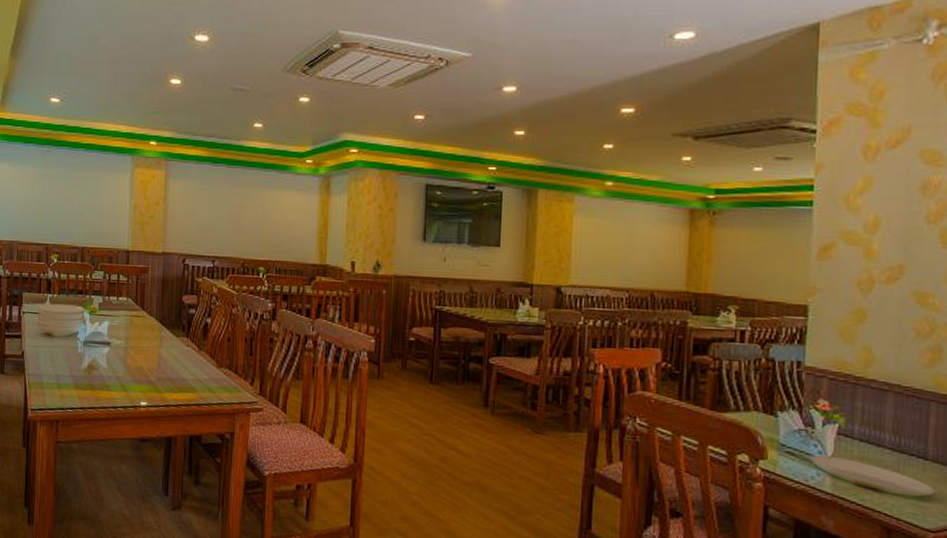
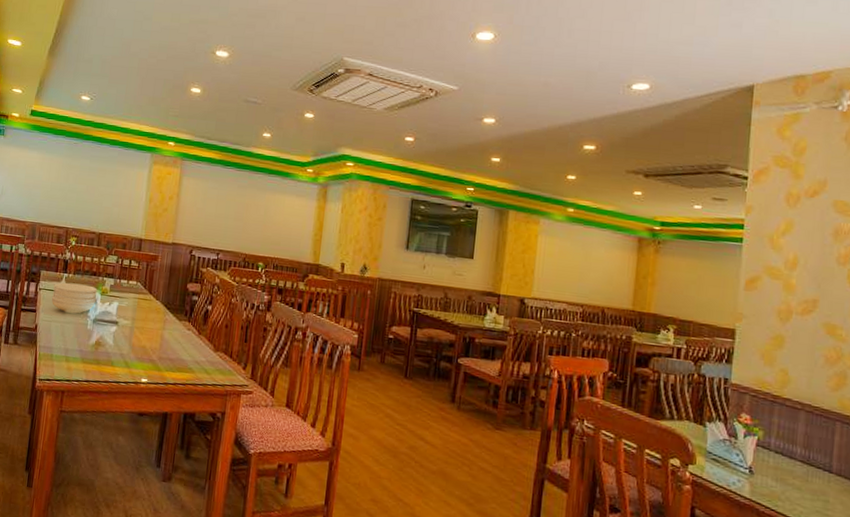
plate: present [809,454,936,497] -> none [732,463,838,506]

